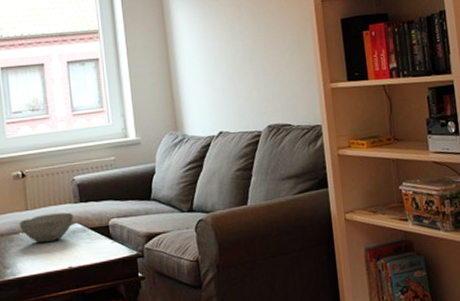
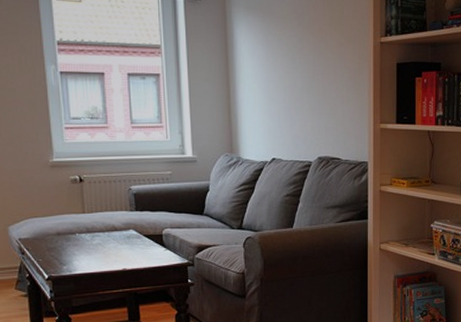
bowl: present [19,212,74,243] -> none [76,219,129,245]

